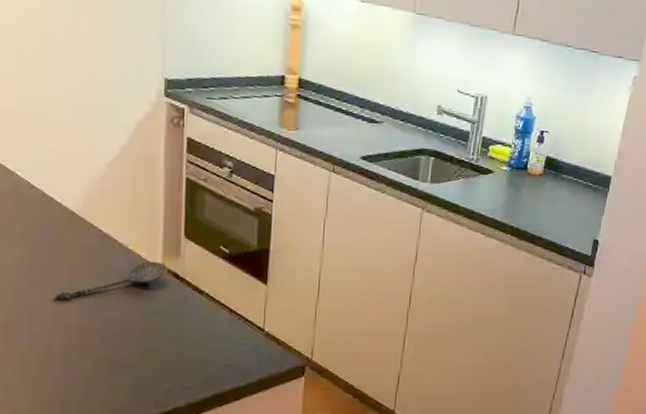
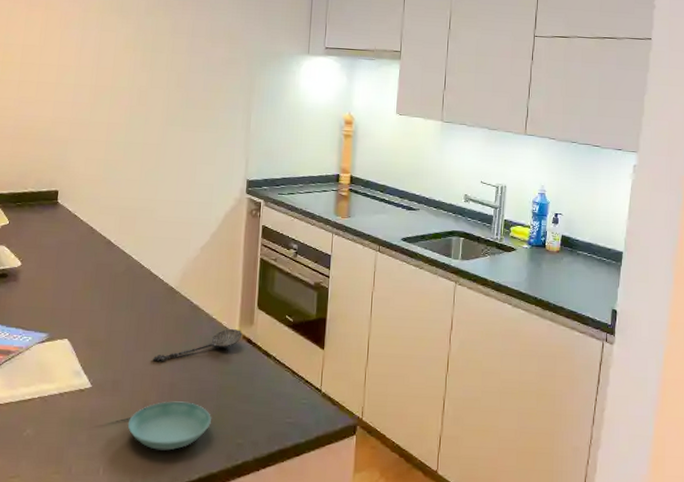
saucer: none [28,344,134,399] -> present [127,401,212,451]

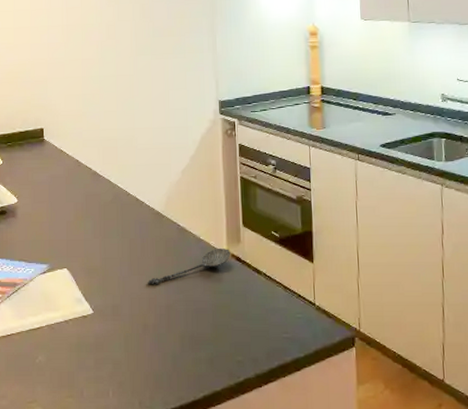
saucer: present [127,401,212,451] -> none [130,322,211,371]

